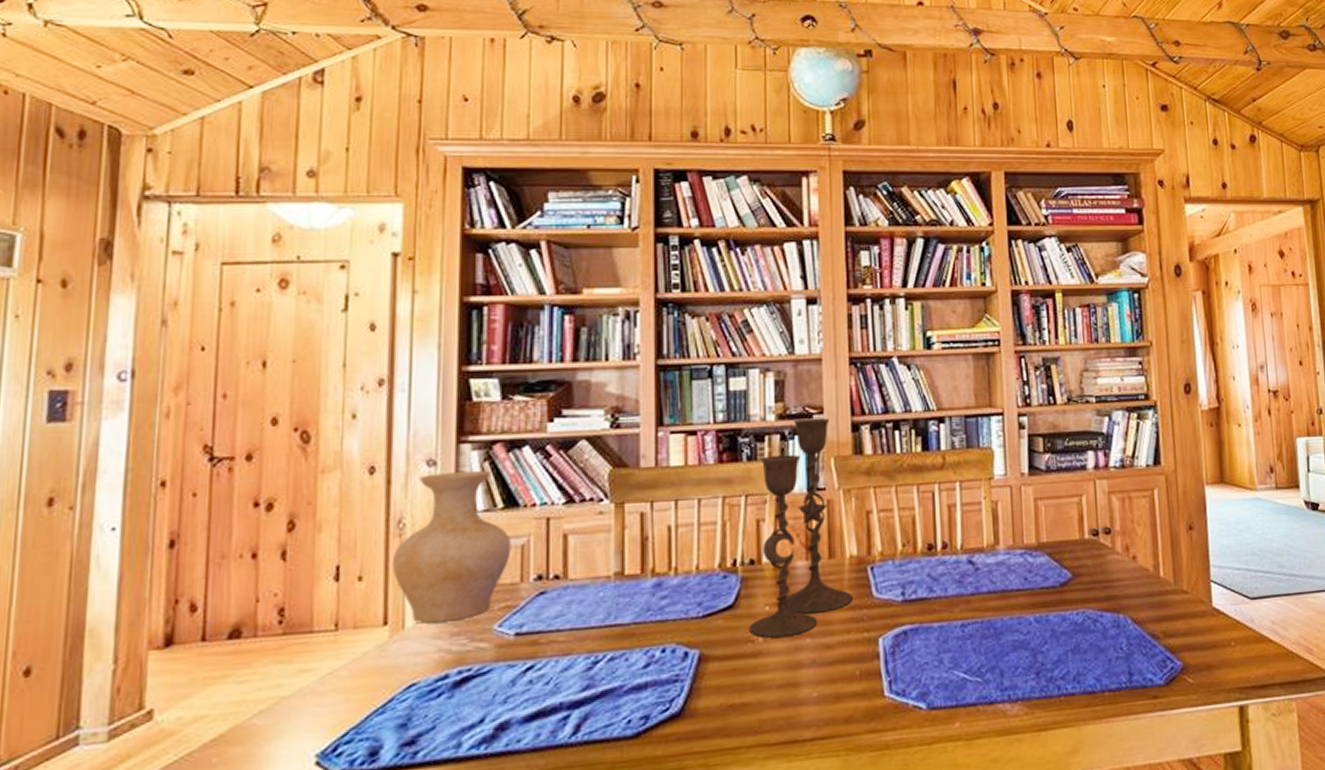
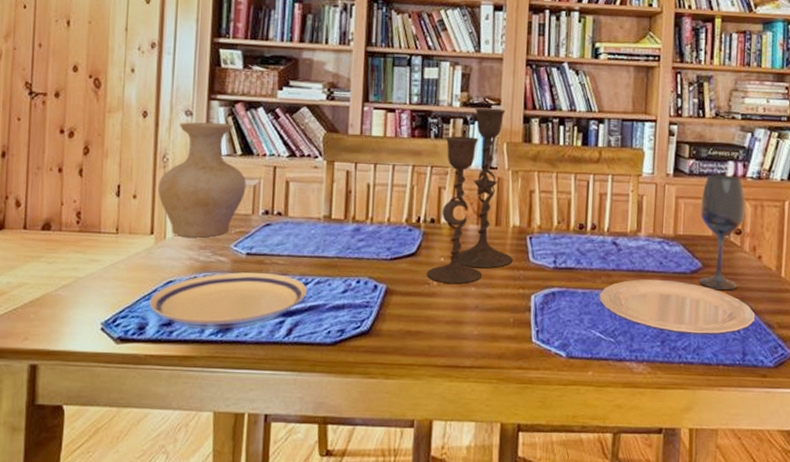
plate: none [384,655,597,744] -> present [150,272,307,330]
plate: none [959,597,1137,660] -> present [599,279,755,335]
wineglass: none [1062,467,1114,602] -> present [699,174,745,291]

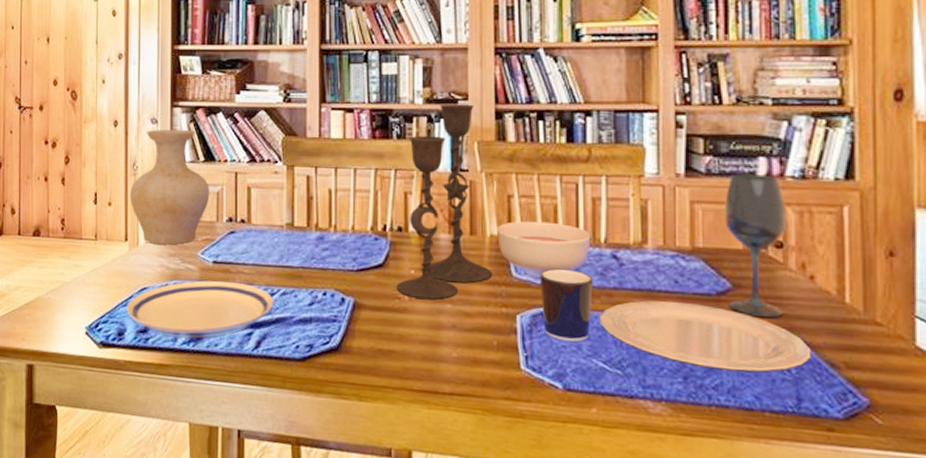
bowl: none [518,213,597,263] -> present [496,221,591,279]
mug: none [552,254,596,318] -> present [540,268,593,343]

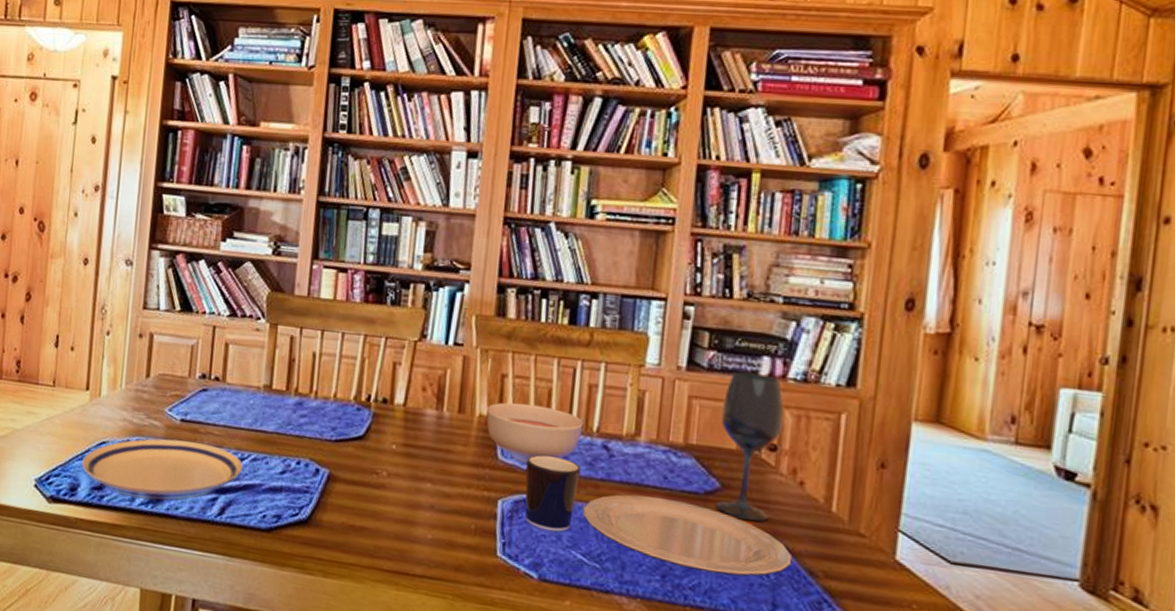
vase: present [130,129,210,245] -> none [95,272,184,398]
candlestick: present [396,104,492,300] -> none [375,272,477,478]

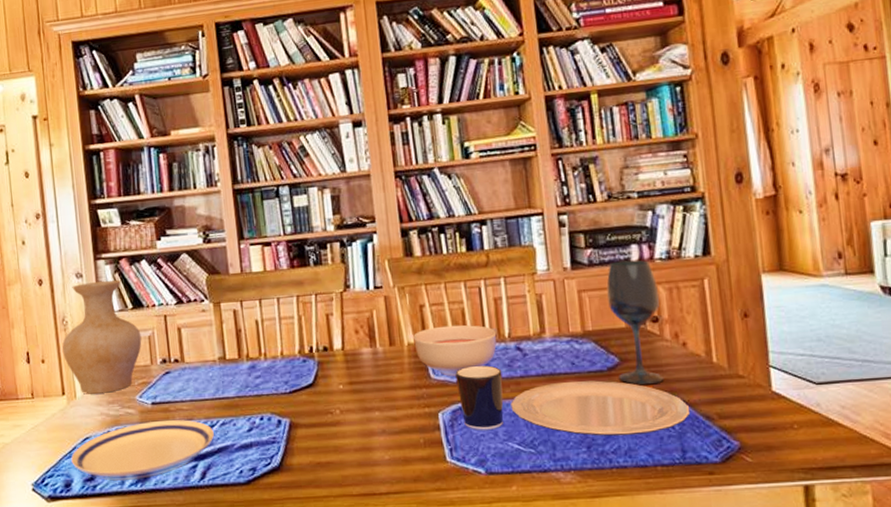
vase: none [95,272,184,398] -> present [62,280,142,394]

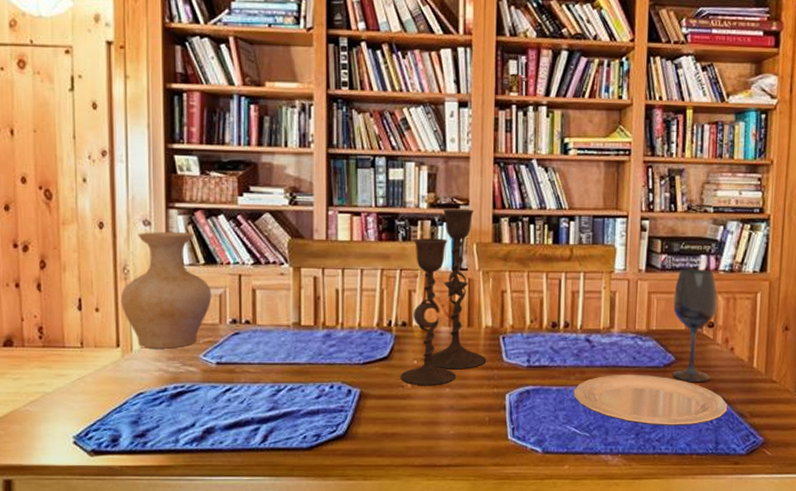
plate: present [71,419,214,481] -> none [121,381,280,440]
candlestick: none [325,226,413,411] -> present [400,208,486,385]
bowl: present [412,324,497,377] -> none [490,313,570,362]
mug: present [455,365,504,432] -> none [526,352,570,414]

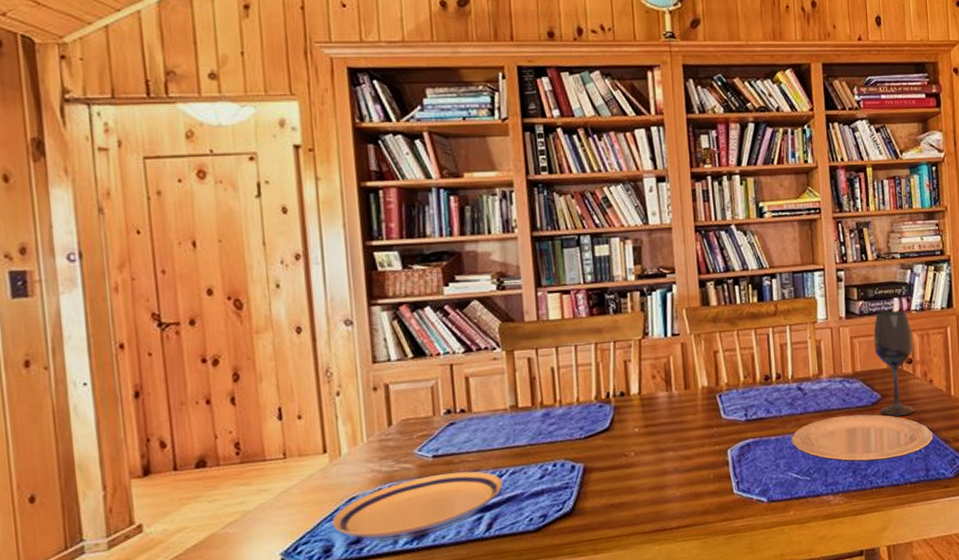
vase: present [121,231,212,349] -> none [325,327,423,451]
plate: none [121,381,280,440] -> present [332,471,503,542]
candlestick: present [400,208,486,385] -> none [622,276,705,453]

